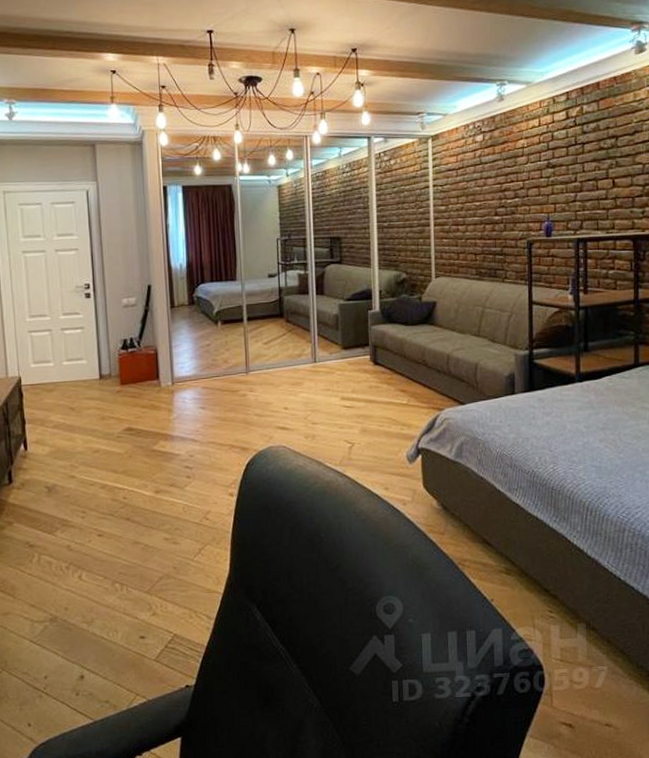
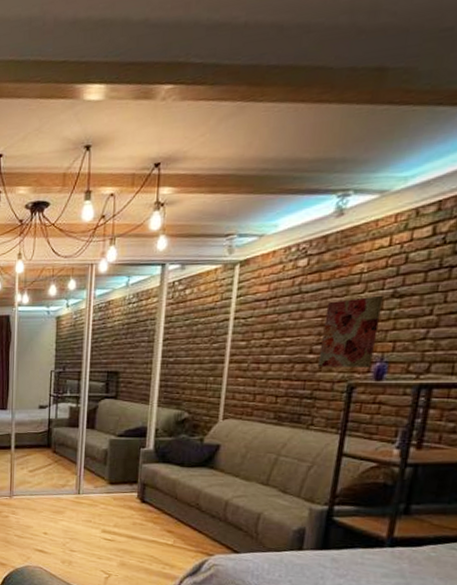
wall art: none [502,167,542,227] -> present [317,296,383,369]

